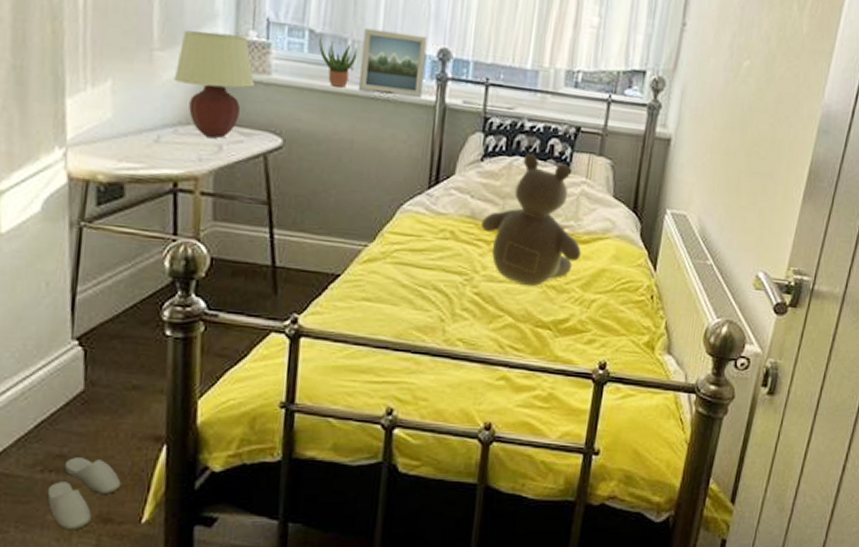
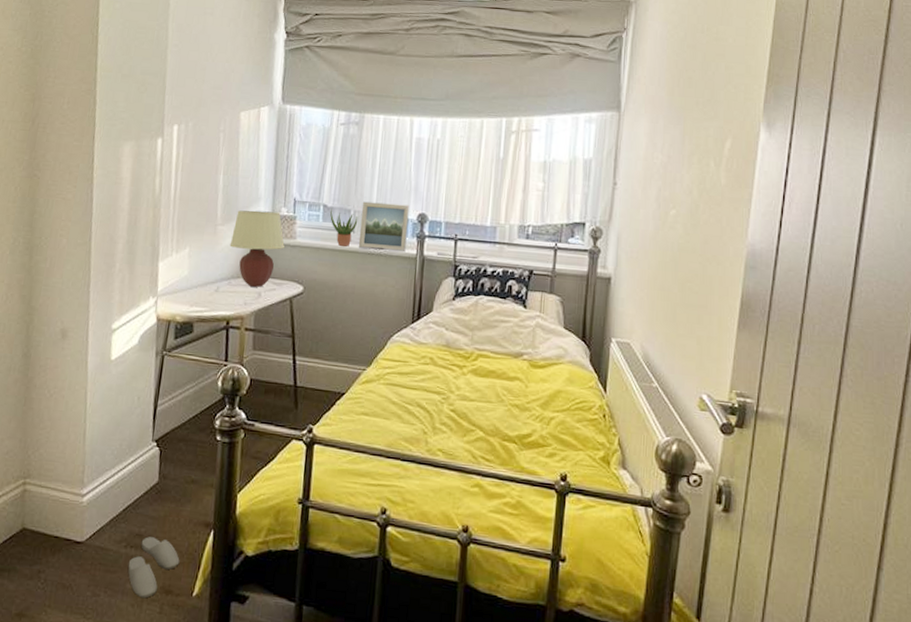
teddy bear: present [480,153,581,287] -> none [454,293,539,405]

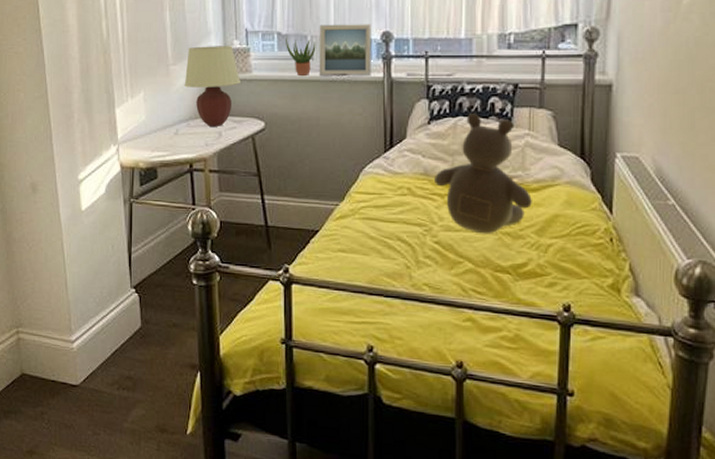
slippers: present [128,537,180,598] -> none [122,379,171,437]
teddy bear: none [454,293,539,405] -> present [433,112,532,234]

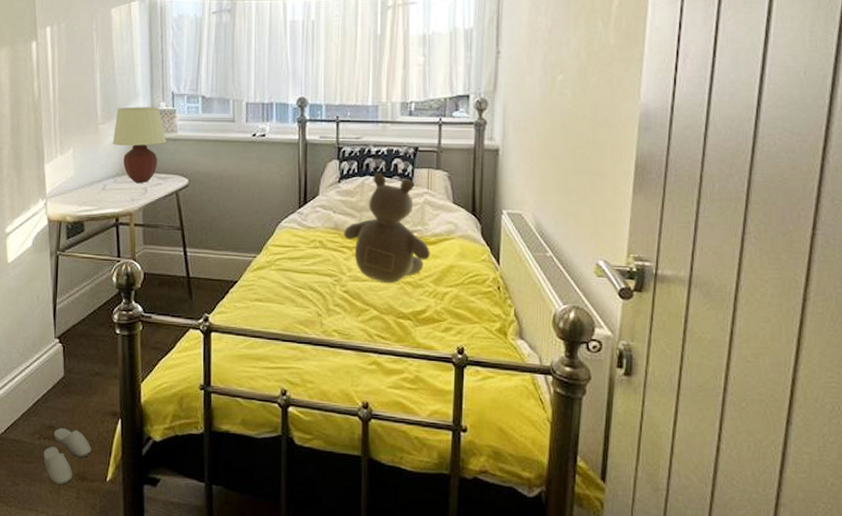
slippers: none [122,379,171,437] -> present [43,428,92,485]
potted plant: present [286,36,316,77] -> none [209,99,237,137]
picture frame: present [319,24,371,77] -> none [240,90,288,138]

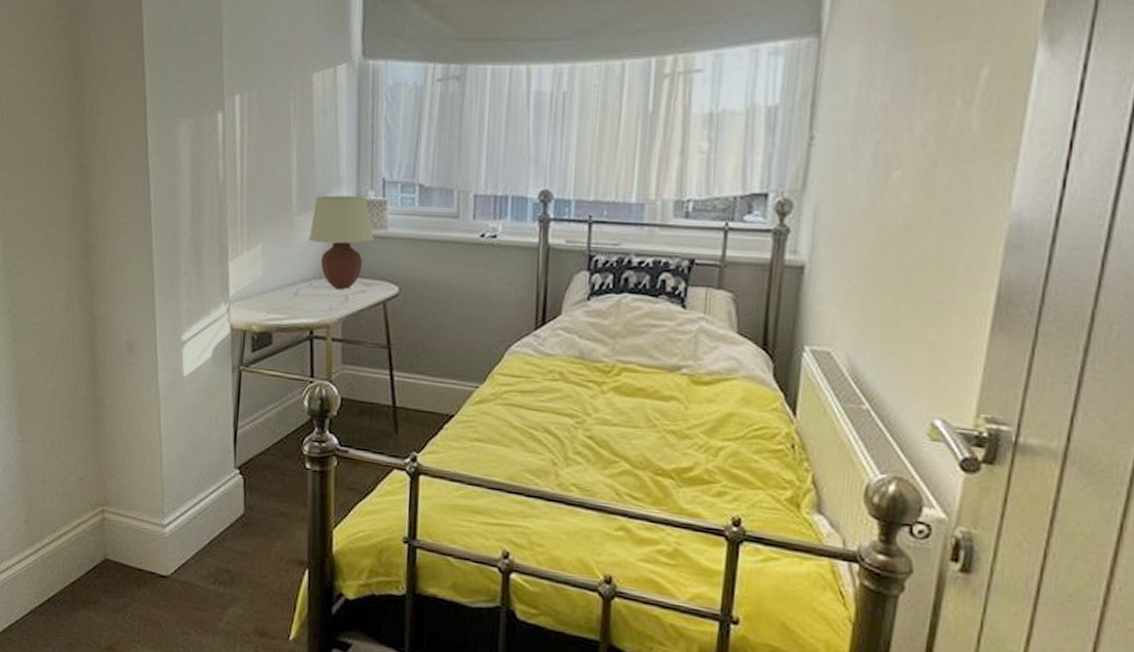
slippers: present [43,428,92,485] -> none [217,573,273,639]
teddy bear: present [343,172,430,284] -> none [590,289,703,432]

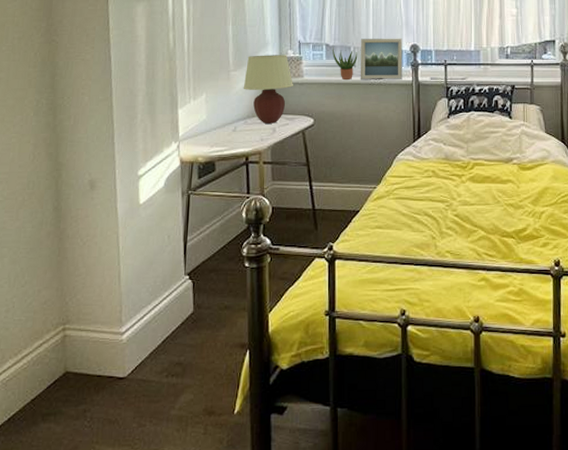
potted plant: none [428,189,463,237] -> present [333,47,358,81]
picture frame: none [465,178,529,240] -> present [360,38,402,80]

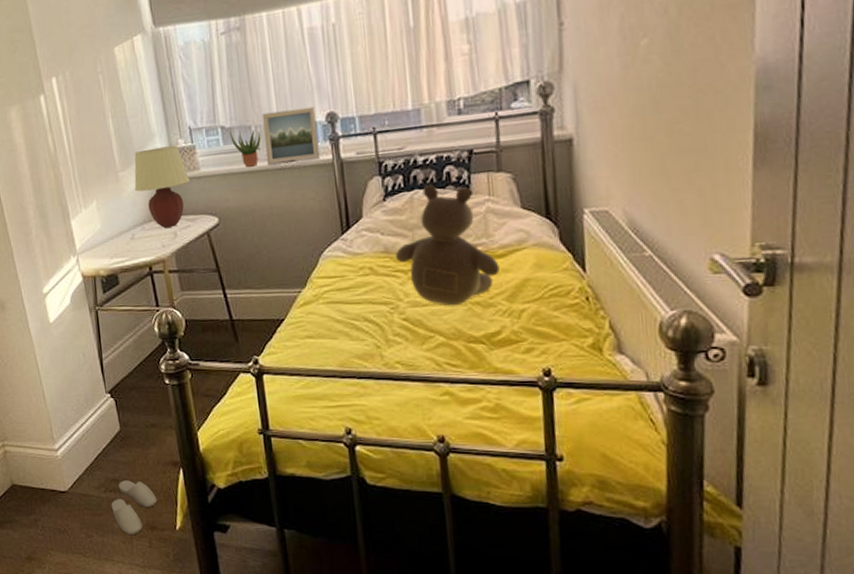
slippers: none [170,364,220,422] -> present [111,480,158,536]
teddy bear: none [452,108,528,206] -> present [395,184,500,306]

